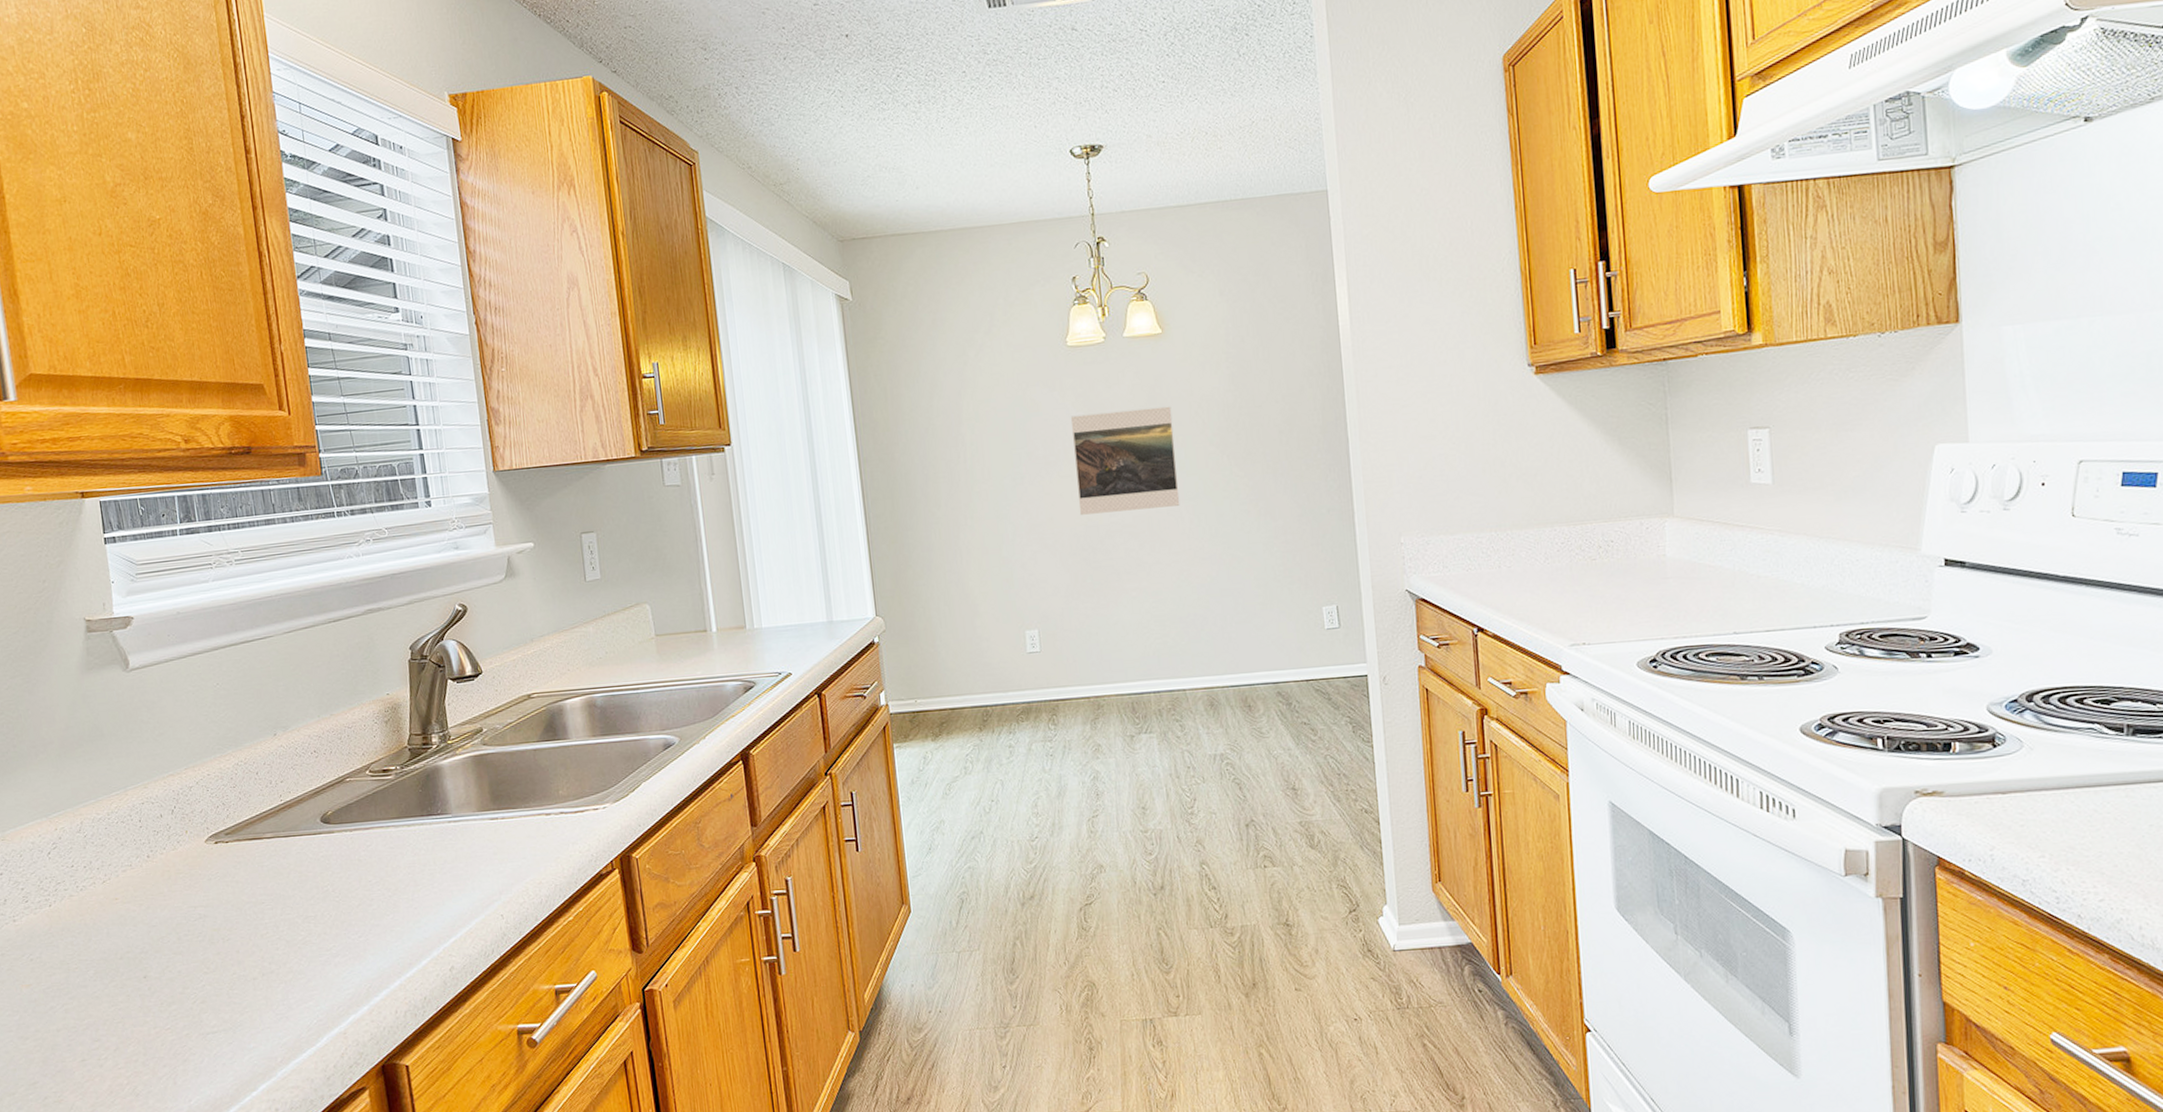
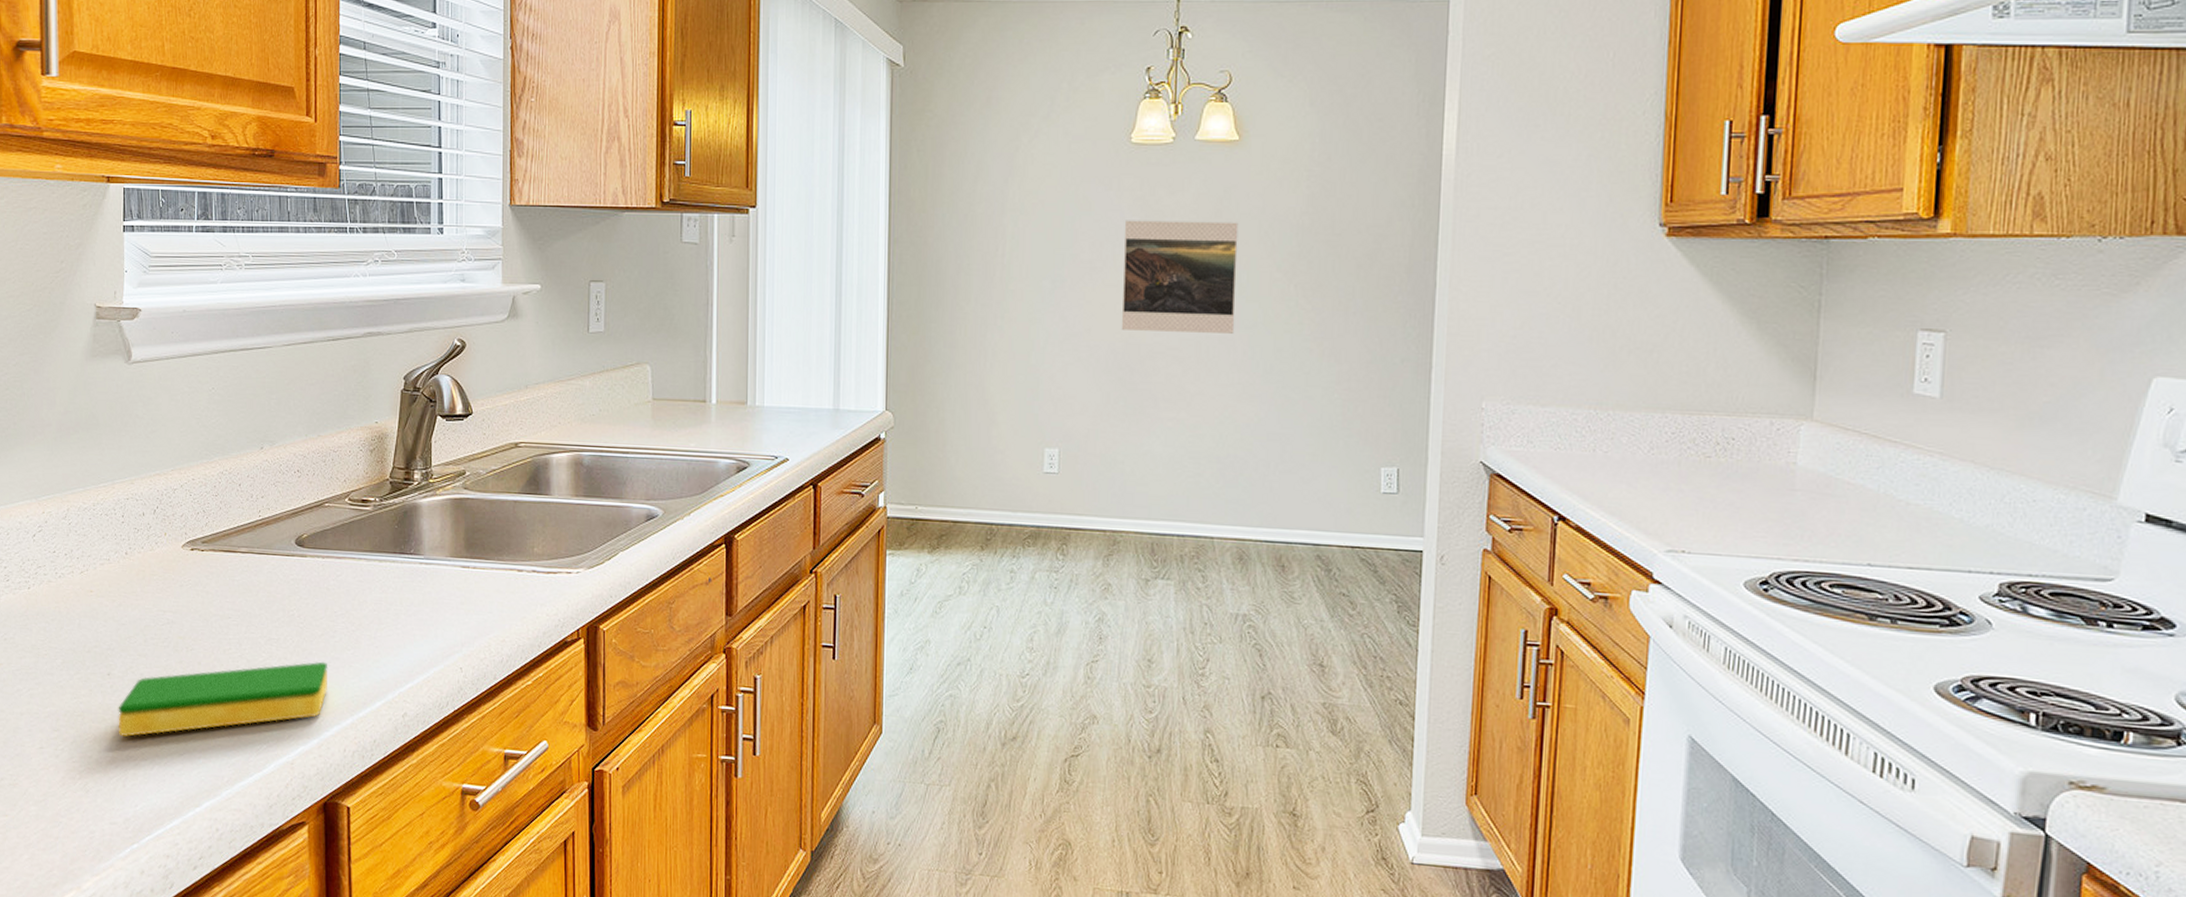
dish sponge: none [159,930,372,1035] -> present [118,661,328,737]

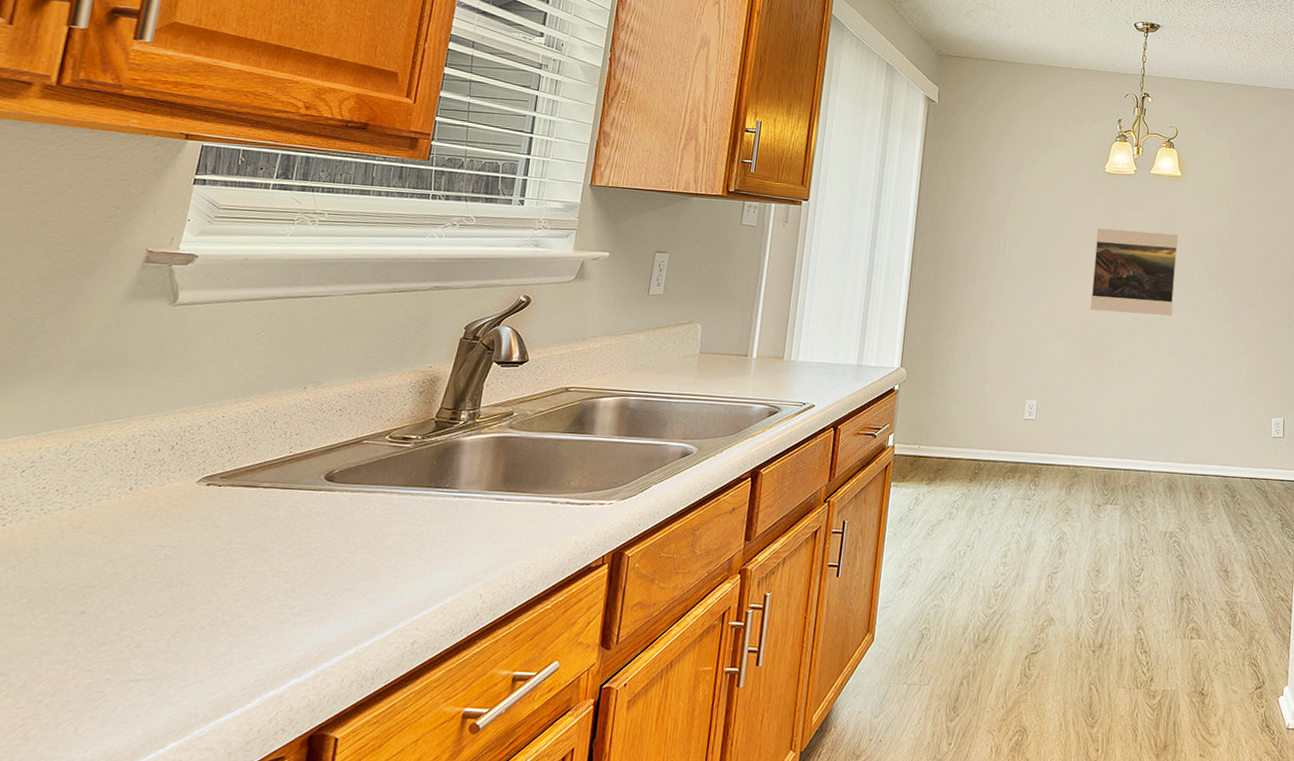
dish sponge: present [118,661,328,737] -> none [80,593,339,678]

